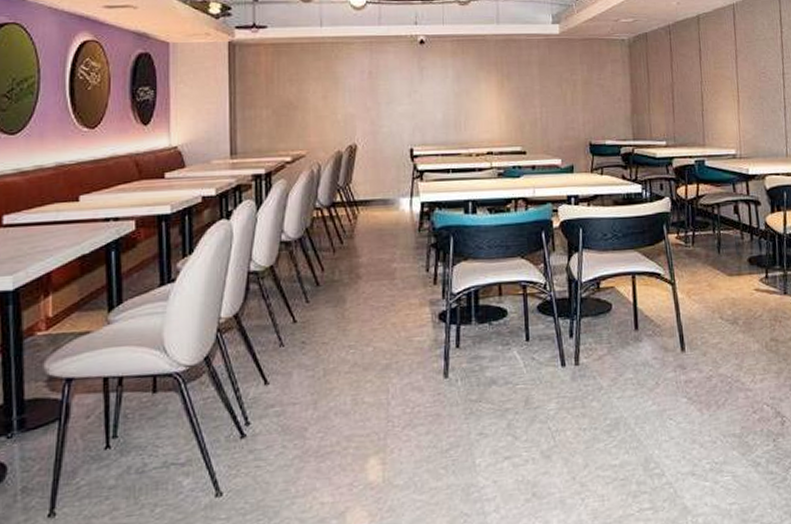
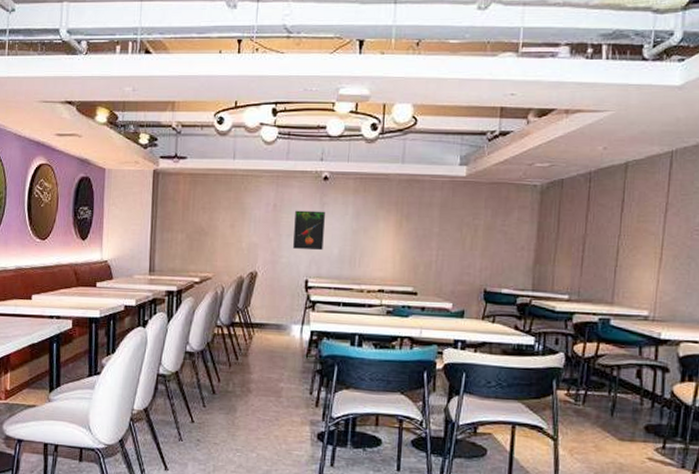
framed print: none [393,75,426,117] -> present [293,210,325,251]

